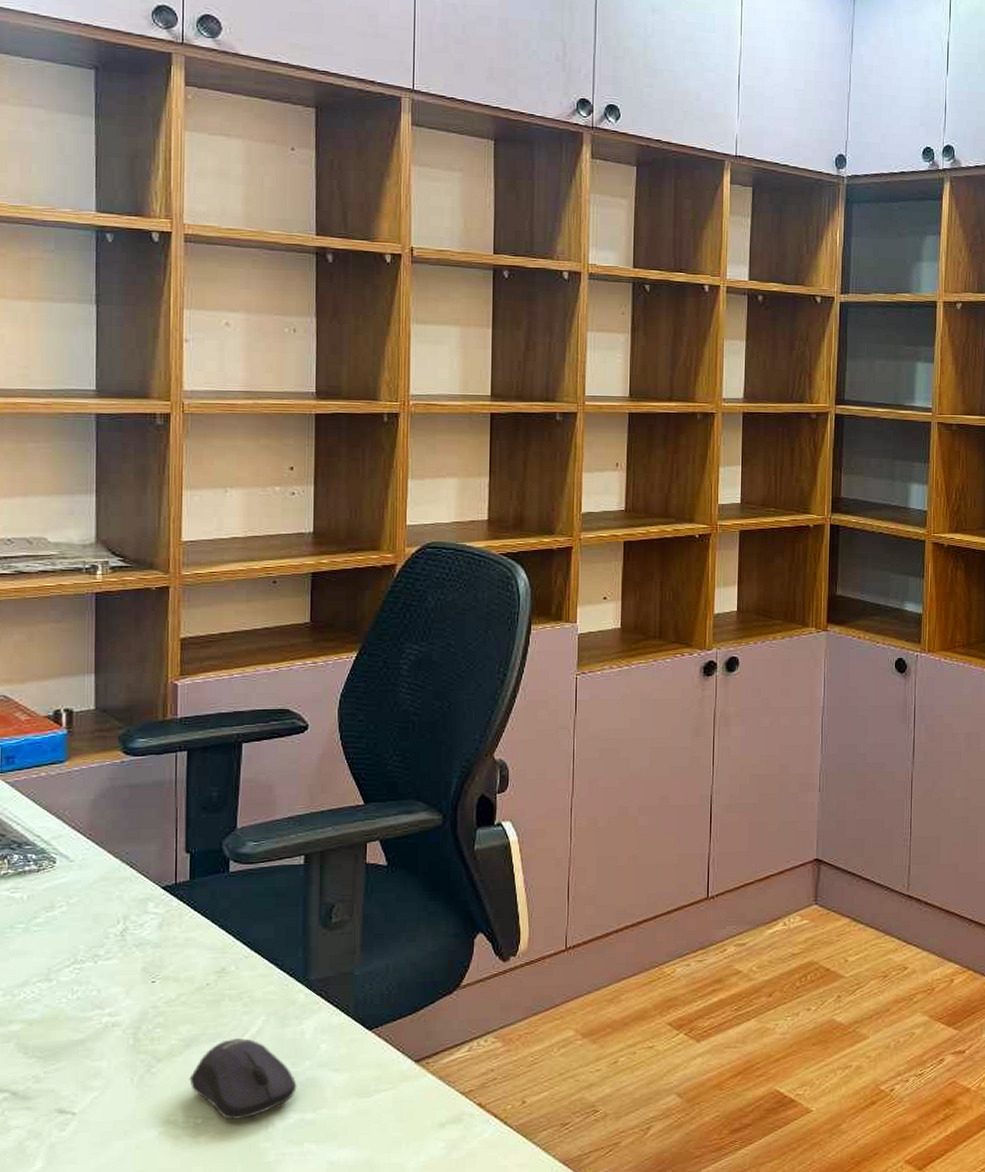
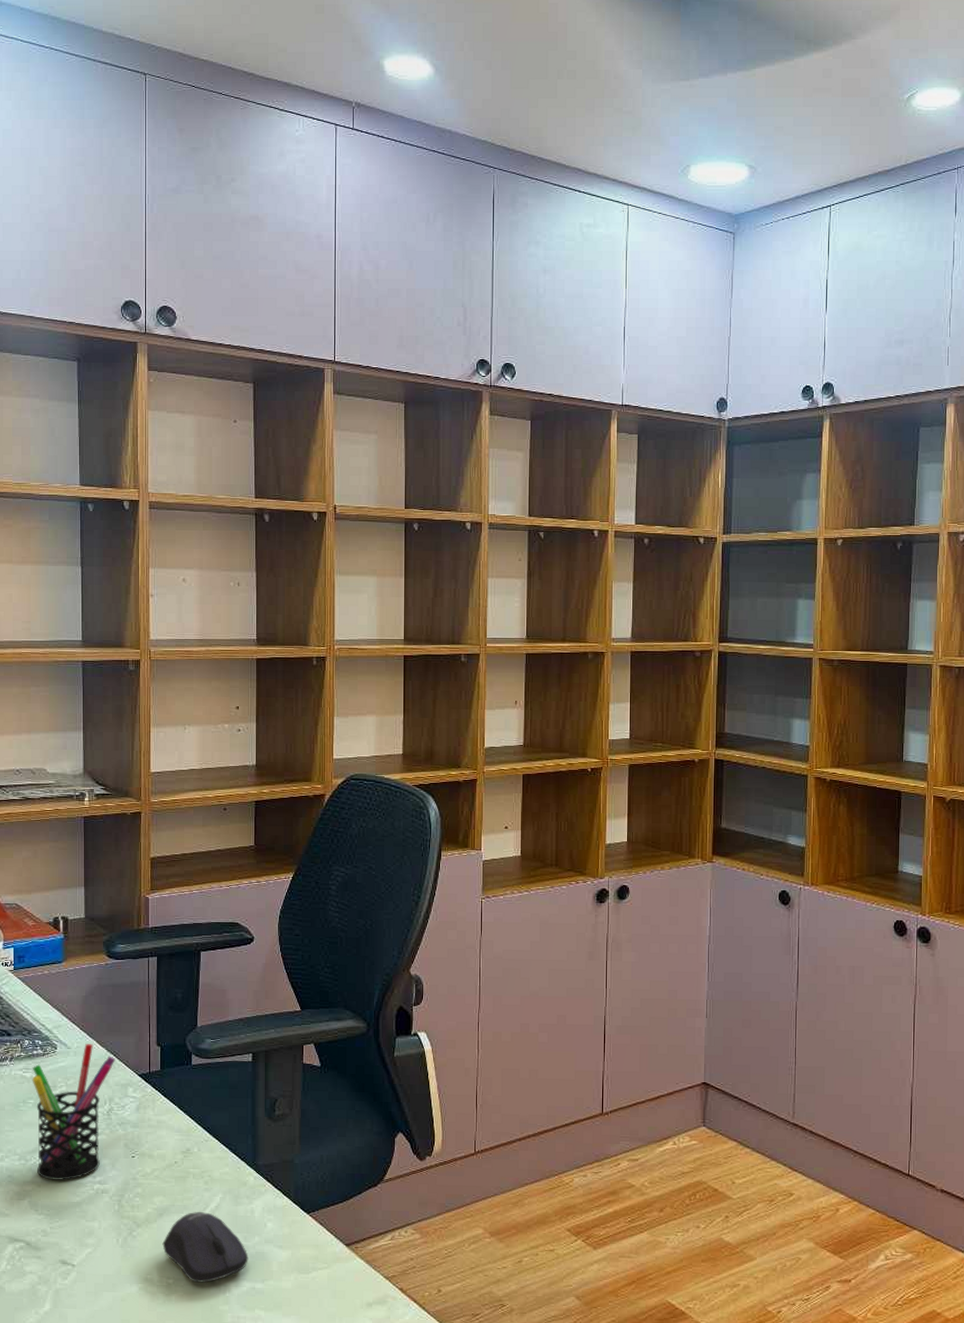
pen holder: none [22,855,132,1016] -> present [32,1044,115,1180]

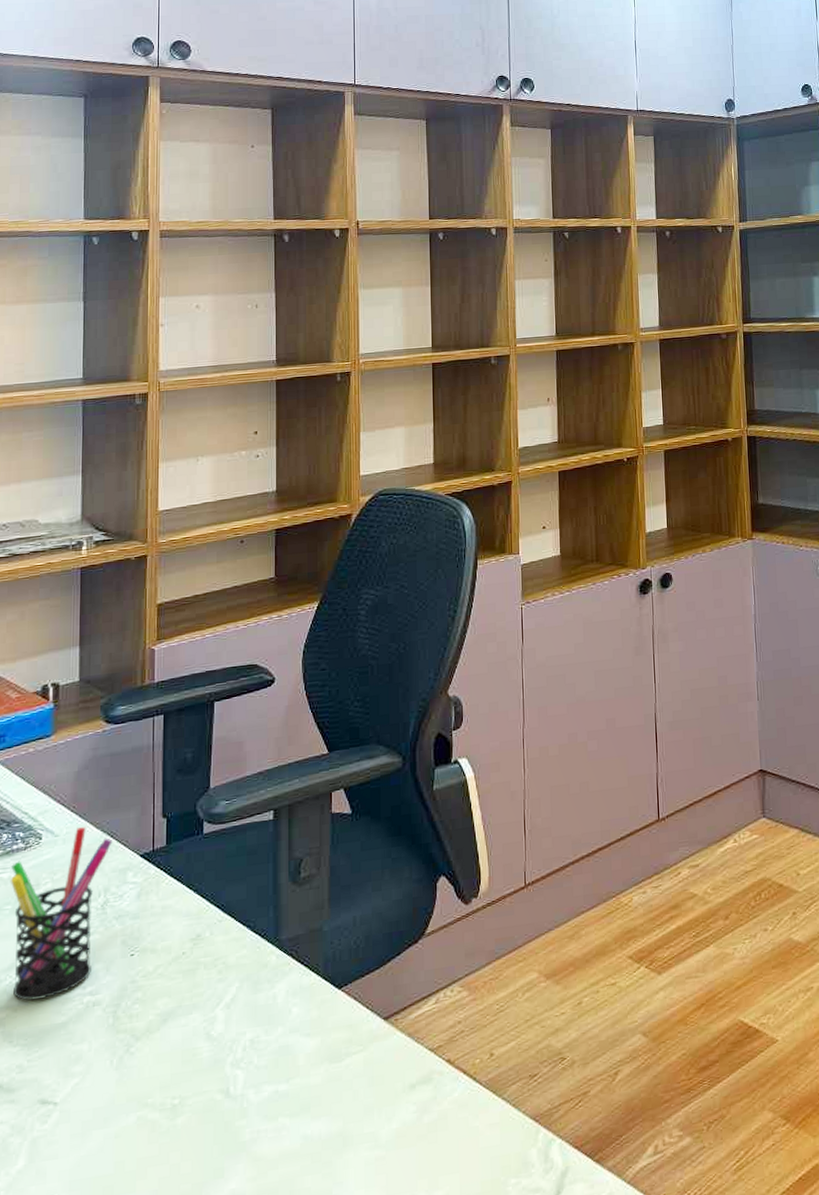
computer mouse: present [162,1211,249,1283] -> none [166,1008,270,1098]

